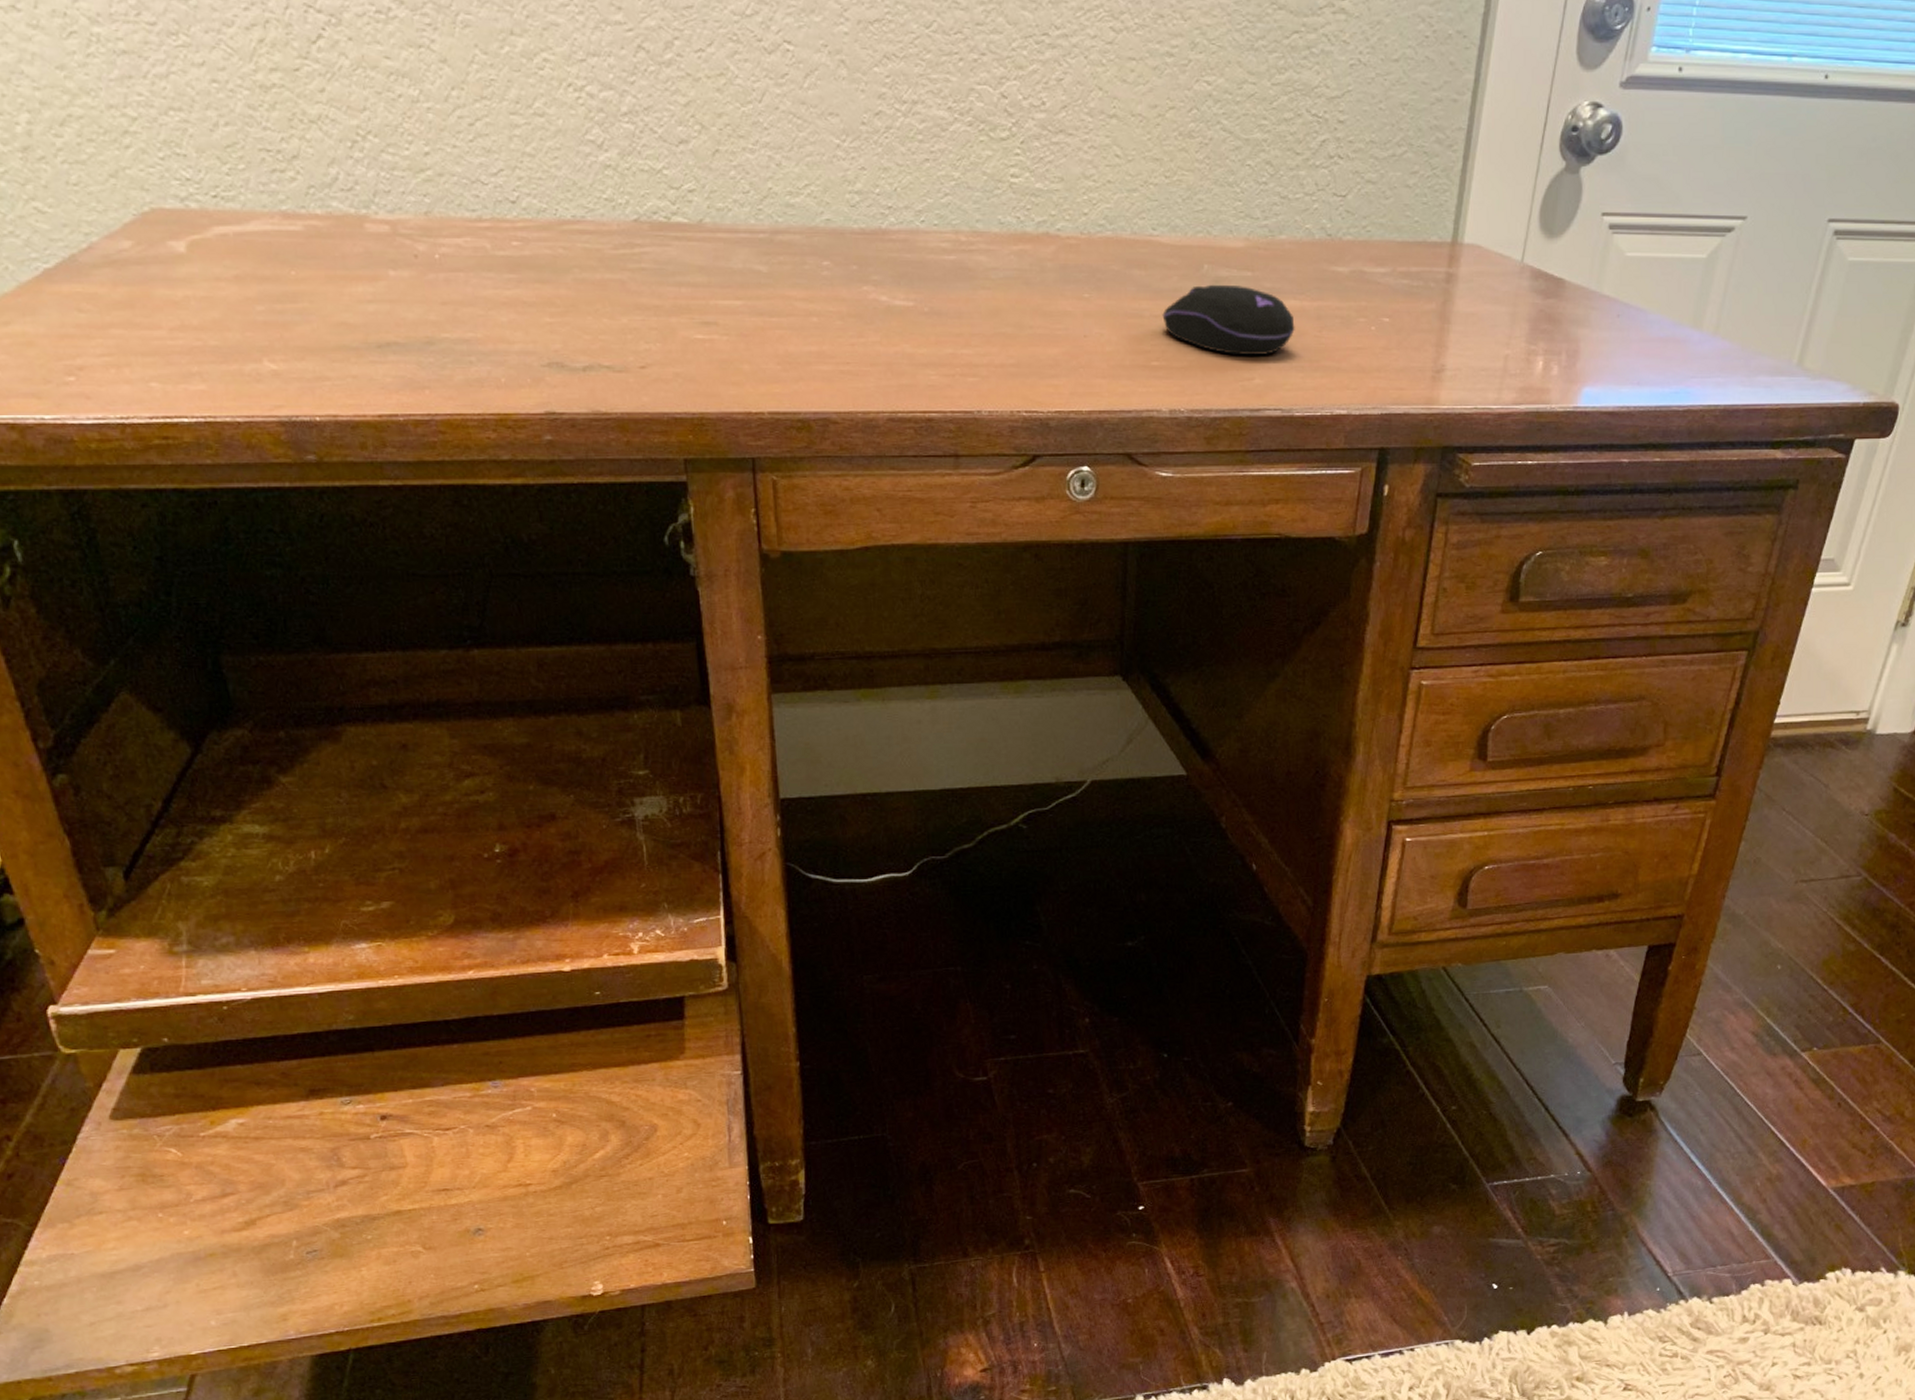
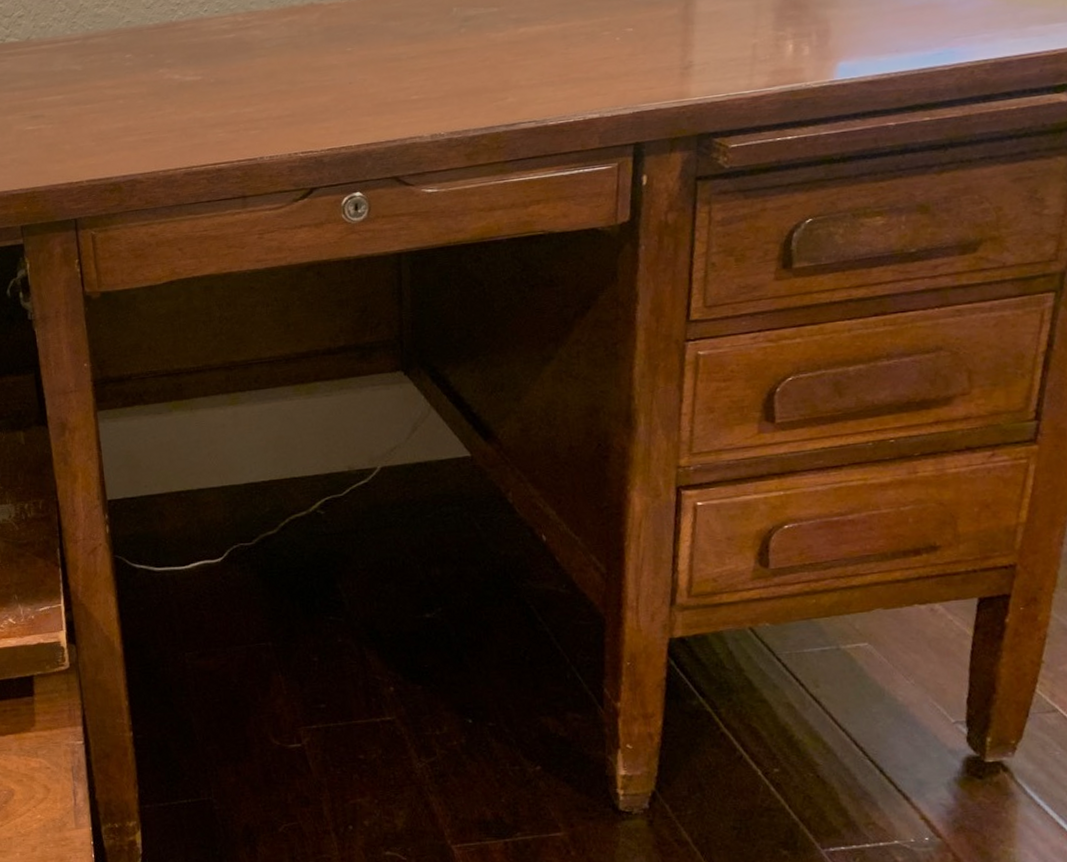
computer mouse: present [1162,284,1295,355] -> none [418,20,543,81]

